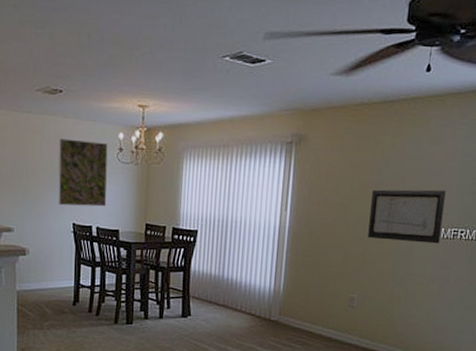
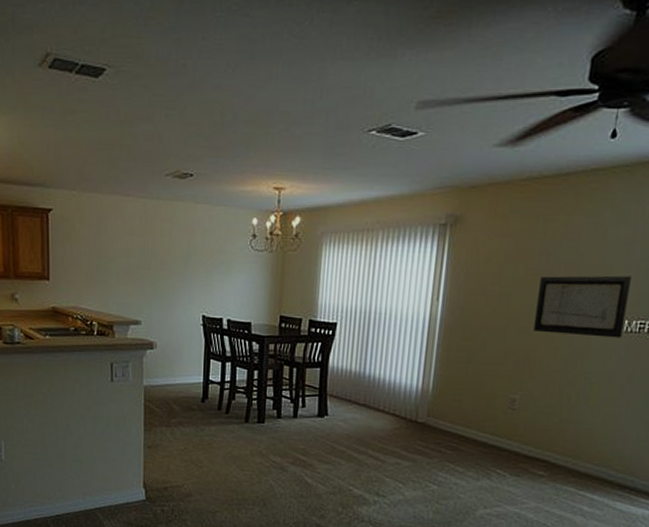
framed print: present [58,138,108,207] -> none [187,225,241,298]

